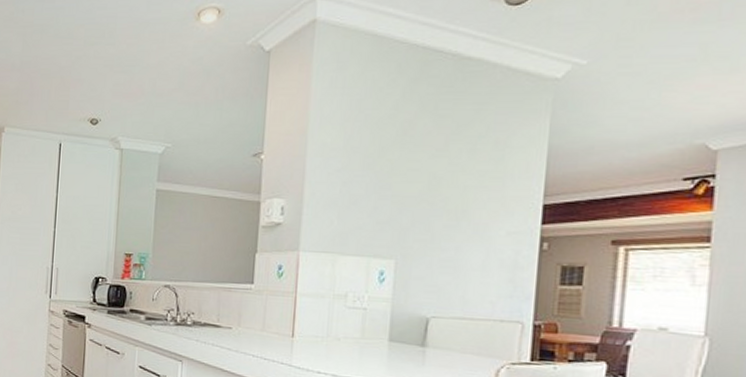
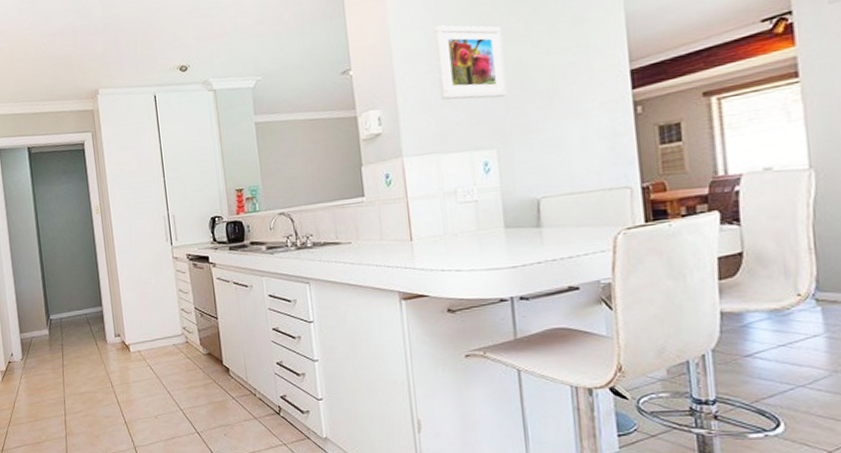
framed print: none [348,125,421,209] -> present [434,25,507,100]

